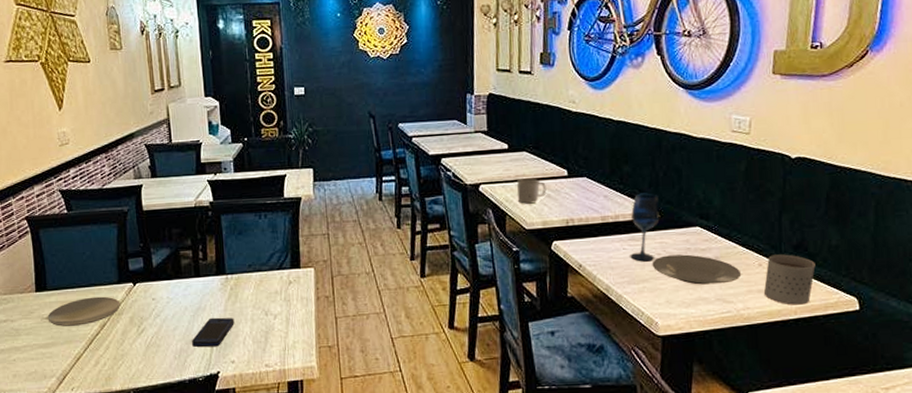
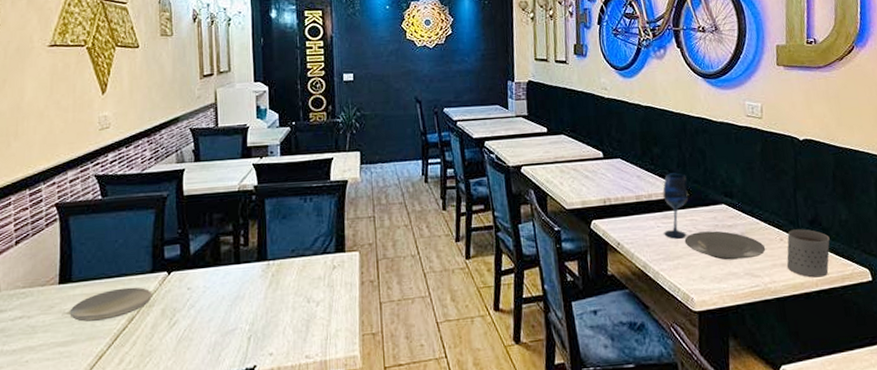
mobile phone: present [192,317,234,347] -> none [228,306,274,339]
mug: present [517,178,547,204] -> none [556,160,584,185]

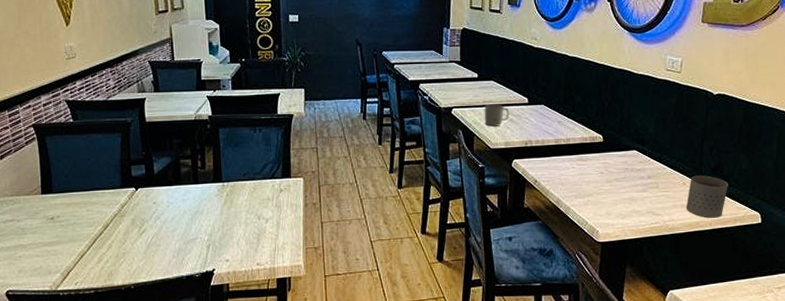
plate: present [69,287,152,322] -> none [53,199,123,226]
mug: none [556,160,584,185] -> present [484,104,510,127]
wineglass: present [662,173,689,239] -> none [578,120,605,179]
plate: present [684,230,766,260] -> none [596,173,669,200]

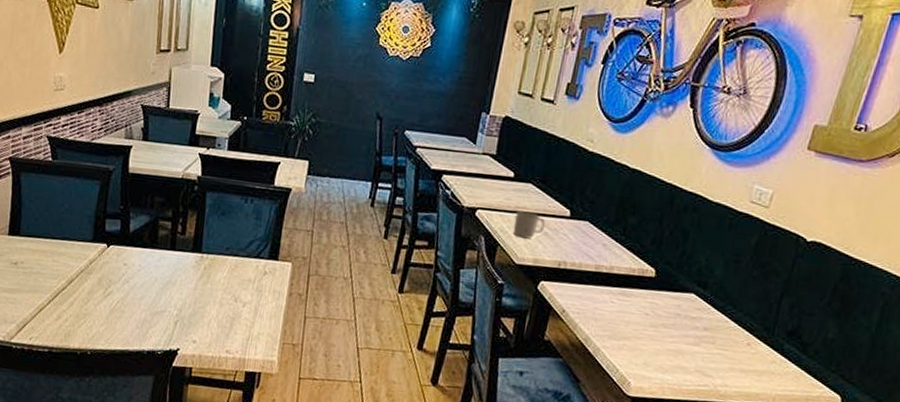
mug: present [686,175,728,218] -> none [745,336,806,393]

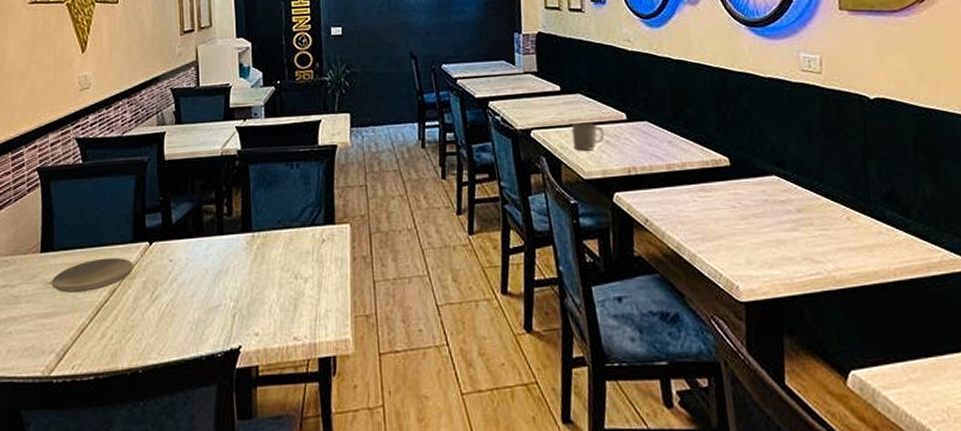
plate: none [16,250,91,278] -> present [51,257,134,293]

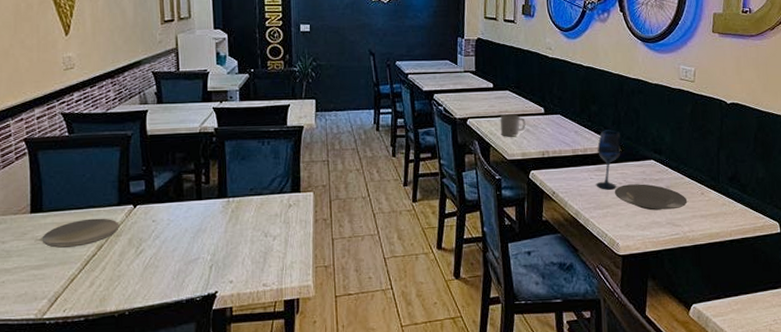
wineglass: none [699,138,732,216] -> present [596,130,622,190]
plate: none [726,207,829,242] -> present [614,184,688,211]

